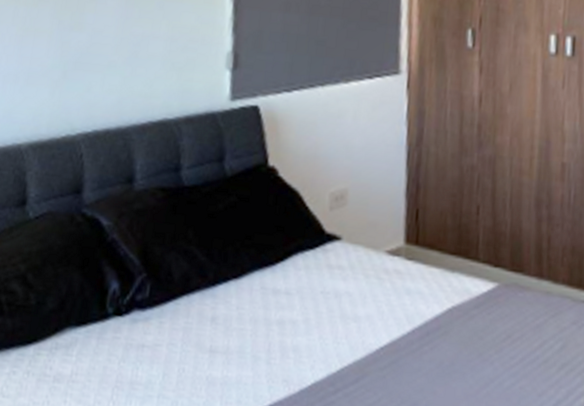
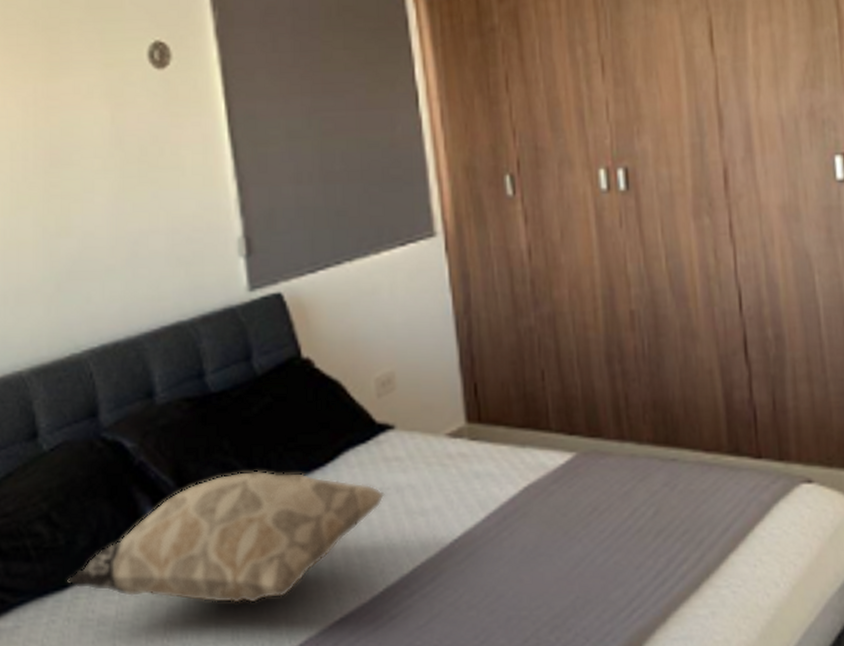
decorative pillow: none [32,260,325,381] -> present [67,470,385,603]

